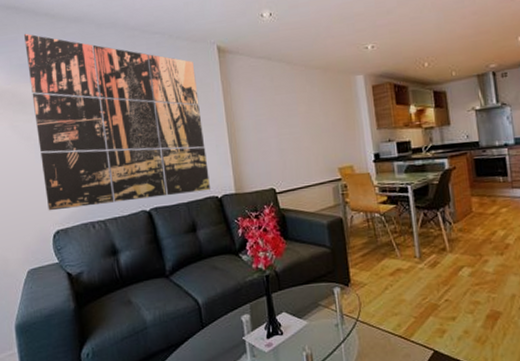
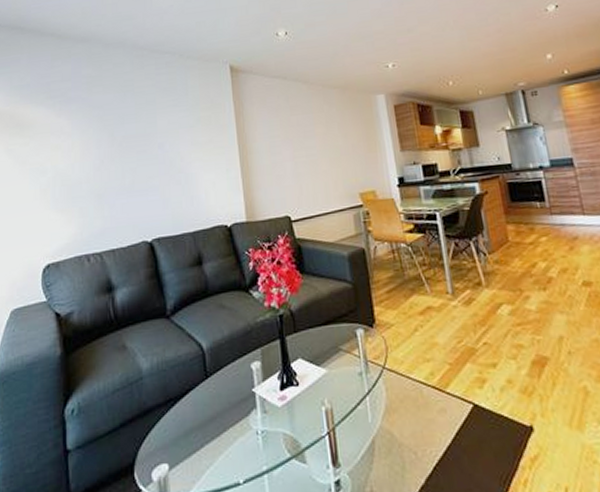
wall art: present [24,33,210,211] -> none [28,53,219,243]

